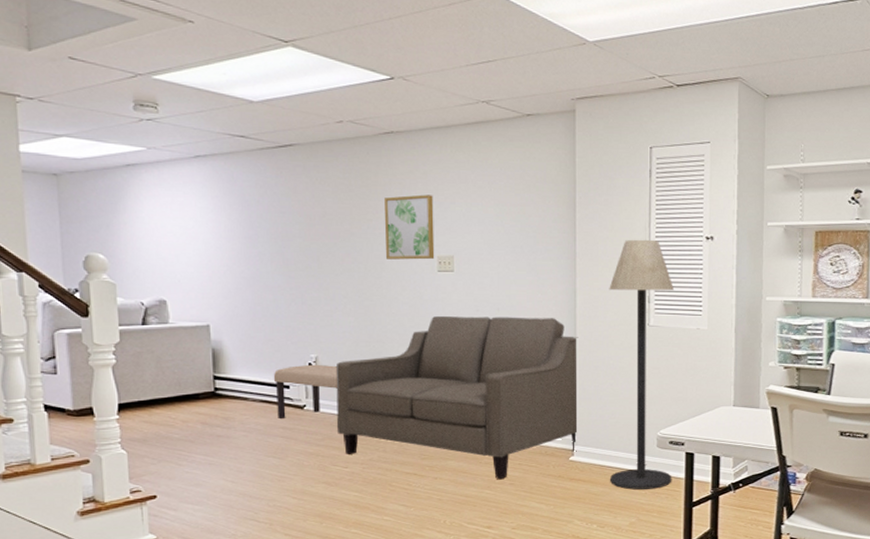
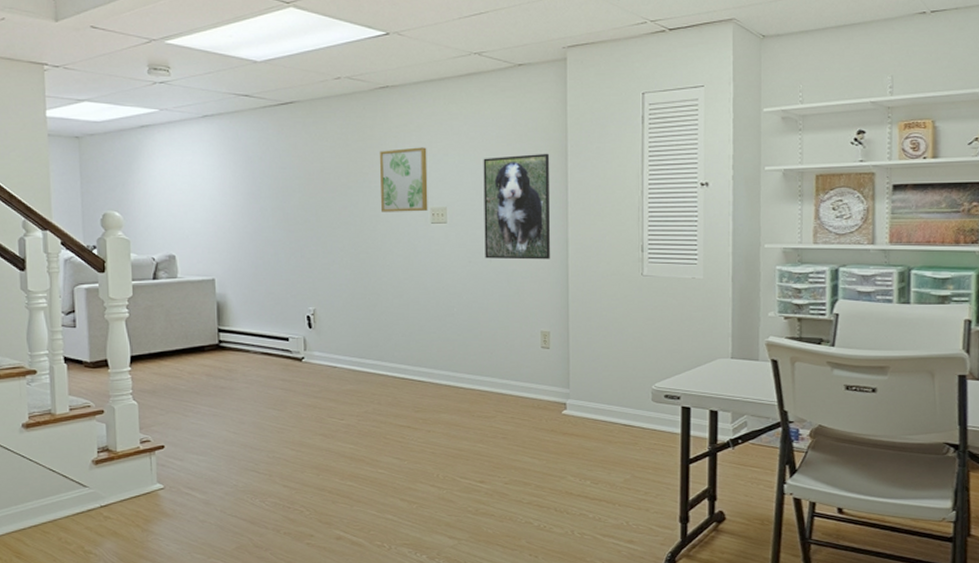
bench: present [273,364,338,418] -> none [273,316,334,370]
sofa: present [335,316,579,480] -> none [332,268,571,434]
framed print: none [491,204,558,309] -> present [483,153,550,260]
floor lamp: present [609,239,674,490] -> none [601,187,668,445]

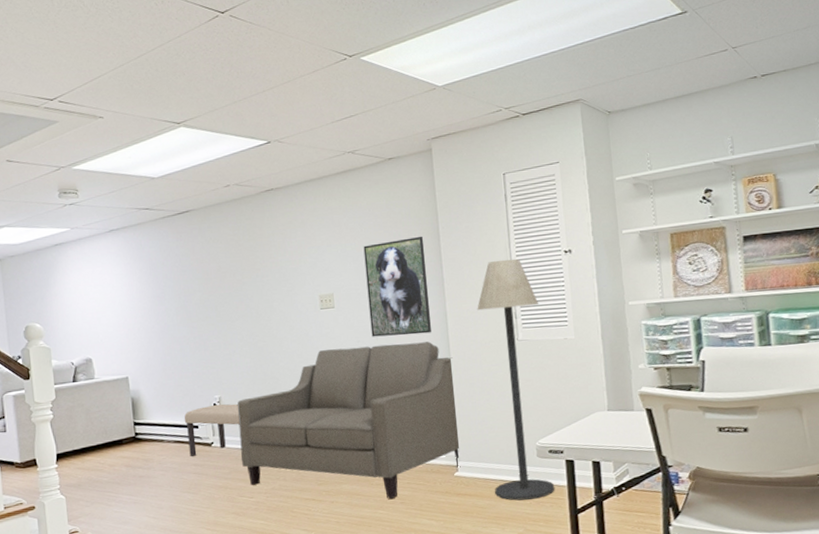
bench: none [273,316,334,370] -> present [184,403,240,456]
sofa: none [332,268,571,434] -> present [237,341,461,500]
wall art: present [380,147,428,212] -> none [269,240,317,303]
floor lamp: none [601,187,668,445] -> present [477,259,555,501]

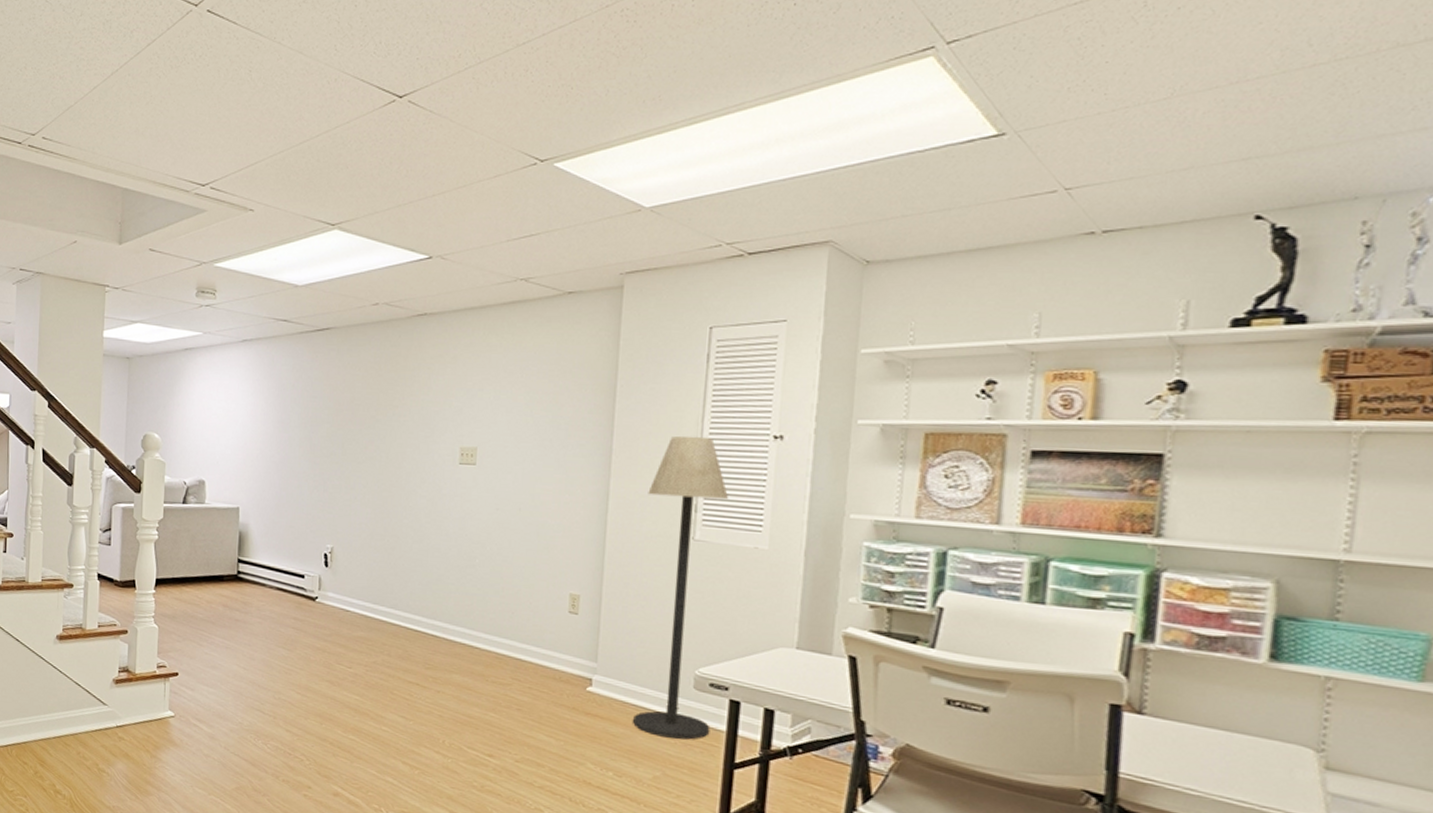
bench: present [184,403,240,456] -> none [290,554,350,609]
sofa: present [237,341,461,500] -> none [345,513,608,703]
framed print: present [363,236,431,337] -> none [514,392,595,513]

